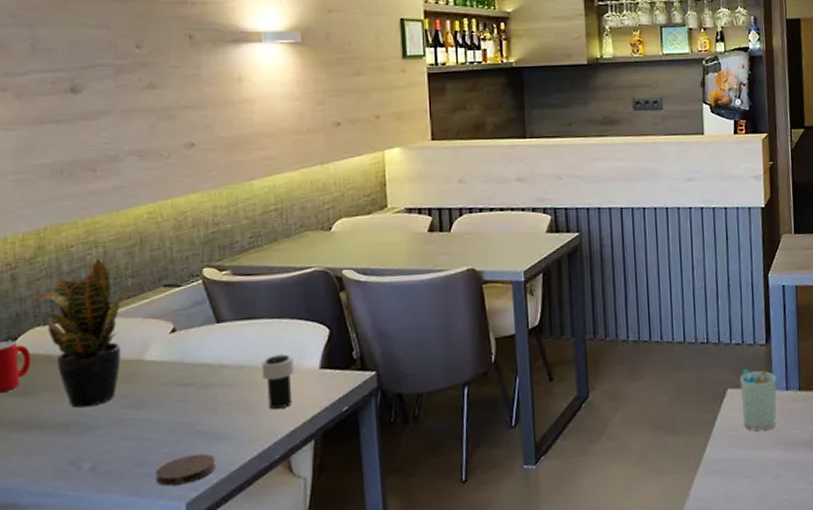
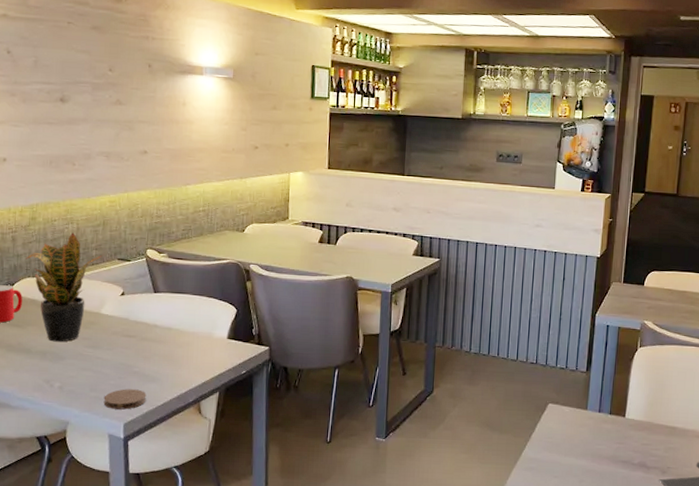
cup: present [261,354,295,409] -> none [184,323,209,364]
cup: present [739,368,777,432] -> none [559,389,591,443]

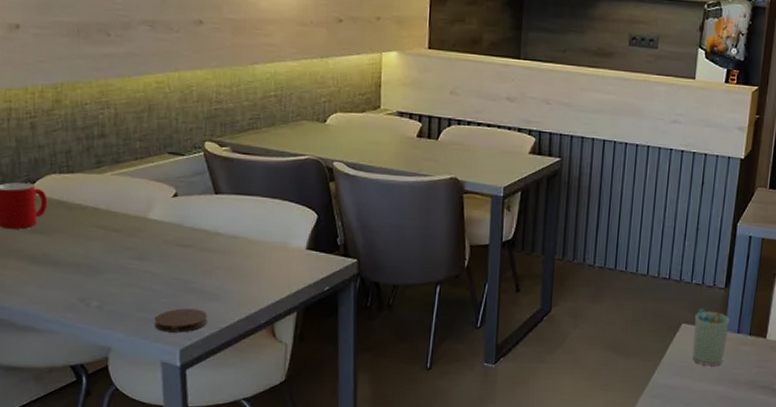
potted plant: present [26,233,102,342] -> none [49,119,148,253]
cup: none [559,389,591,443] -> present [692,308,730,367]

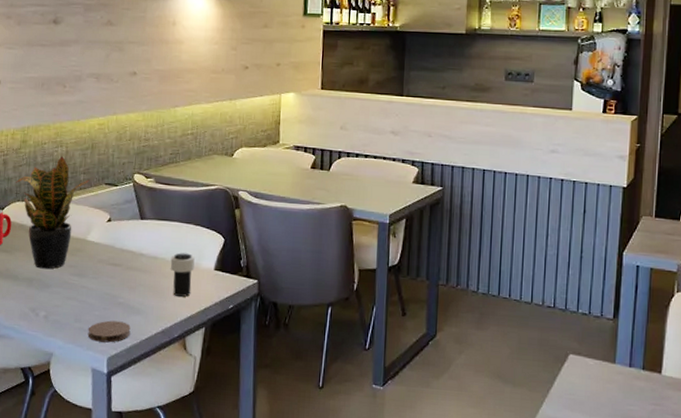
potted plant: none [49,119,148,253] -> present [16,156,90,269]
cup: none [253,231,284,280] -> present [170,253,195,297]
cup: present [692,308,730,367] -> none [582,338,620,401]

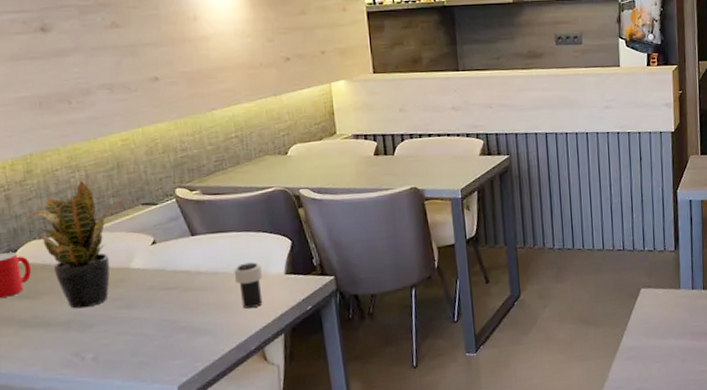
coaster: present [88,320,131,343] -> none [149,346,201,373]

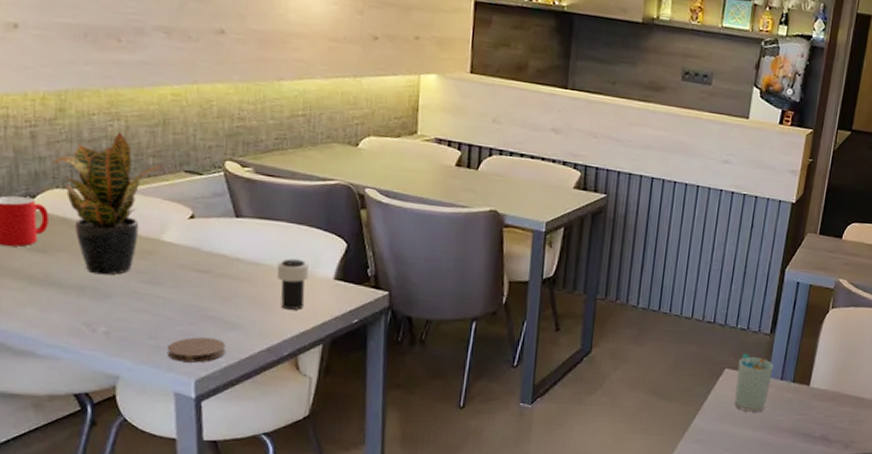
coaster: none [149,346,201,373] -> present [167,337,226,363]
cup: none [651,271,684,324] -> present [734,353,774,413]

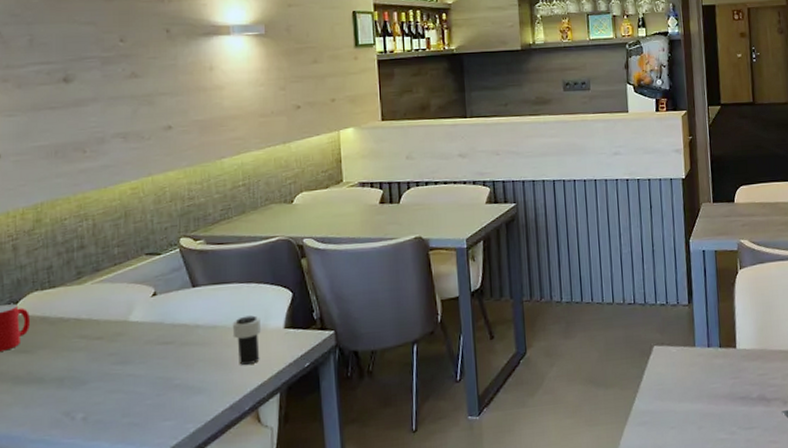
potted plant: present [52,132,162,275] -> none [31,231,126,364]
coaster: present [167,337,226,363] -> none [139,405,192,435]
cup: present [734,353,774,413] -> none [664,327,699,386]

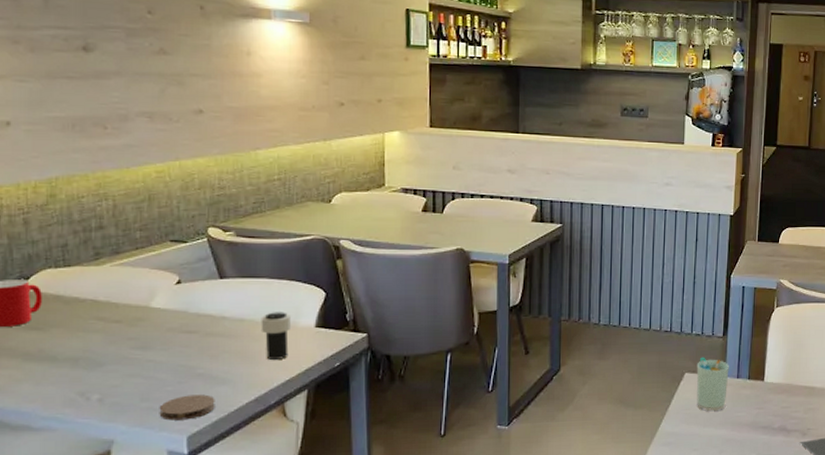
coaster: none [139,405,192,435] -> present [159,394,215,421]
cup: none [664,327,699,386] -> present [696,357,729,412]

